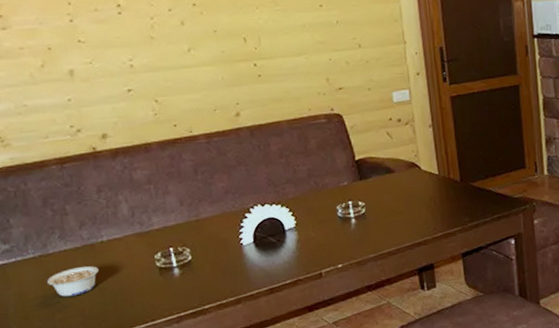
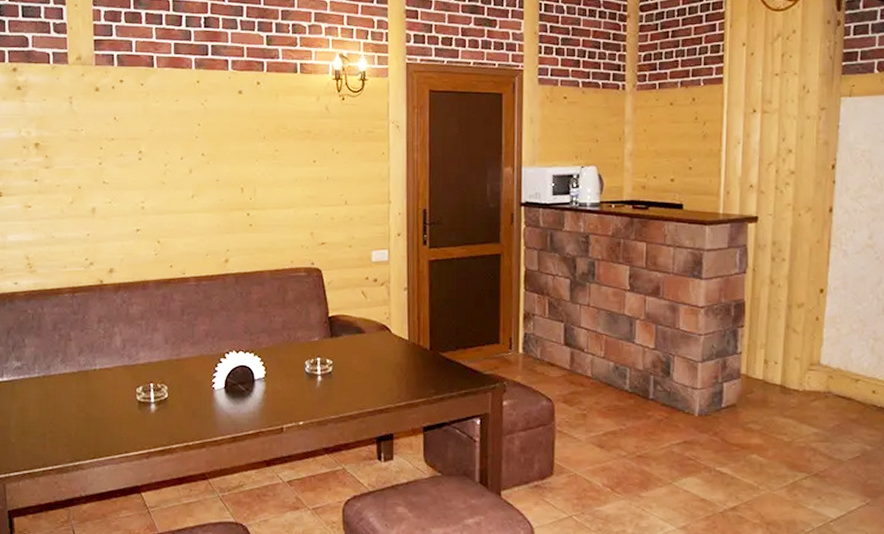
legume: present [47,266,99,297] -> none [46,390,88,418]

